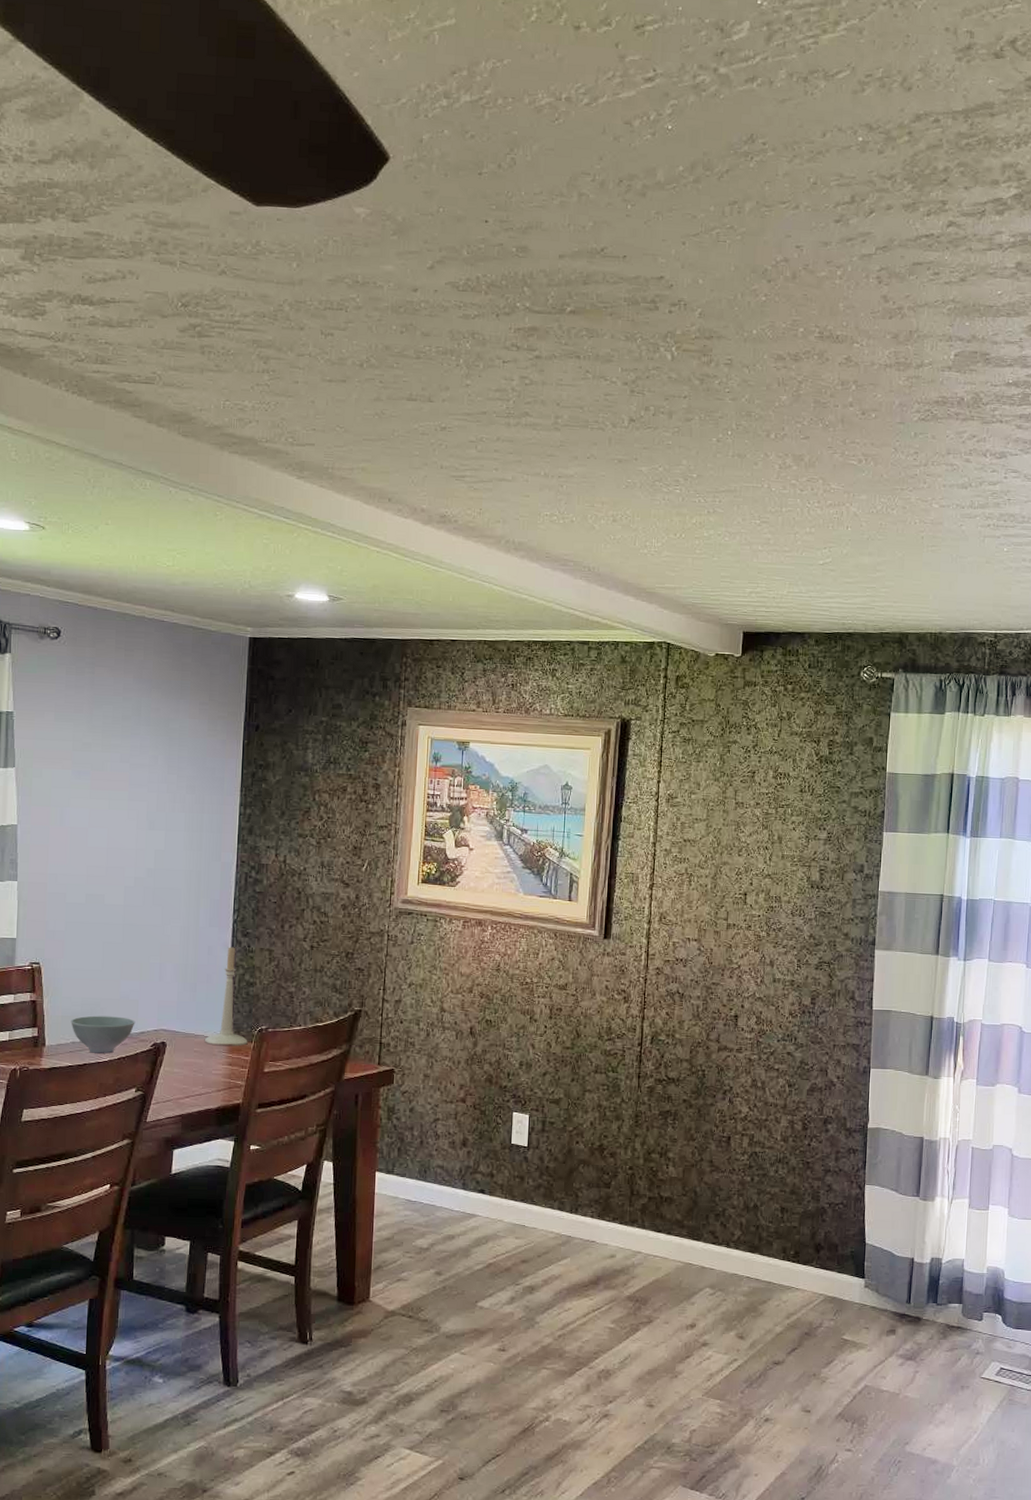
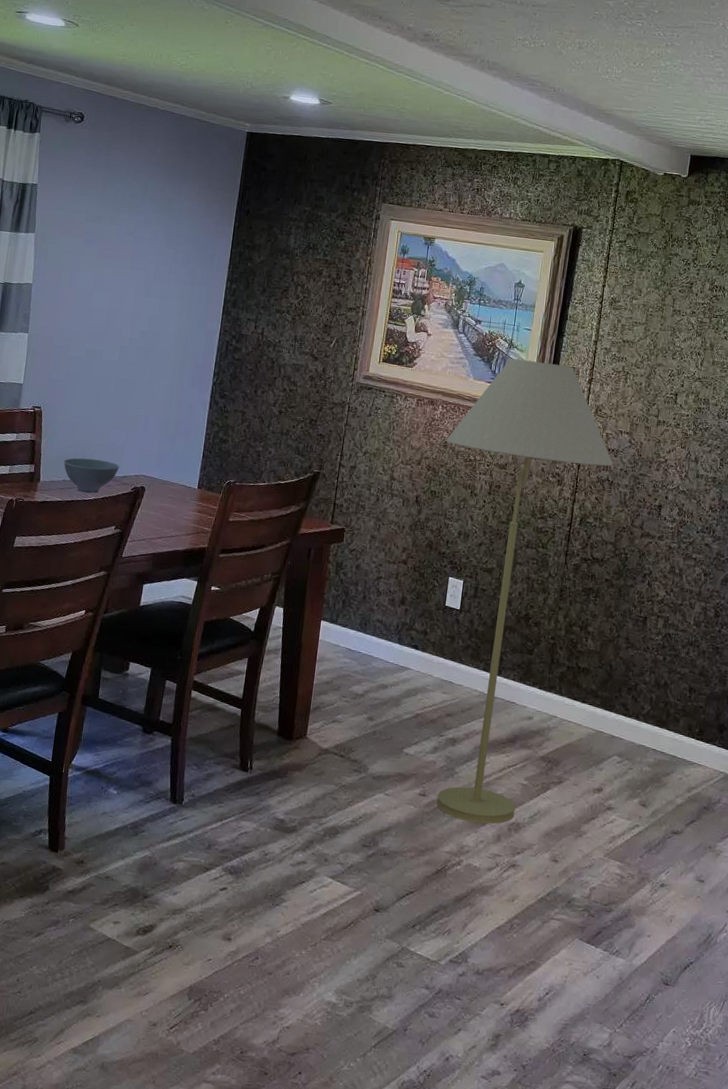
candlestick: present [204,947,248,1047] -> none [178,406,217,496]
floor lamp: none [498,868,683,1374] -> present [436,358,614,824]

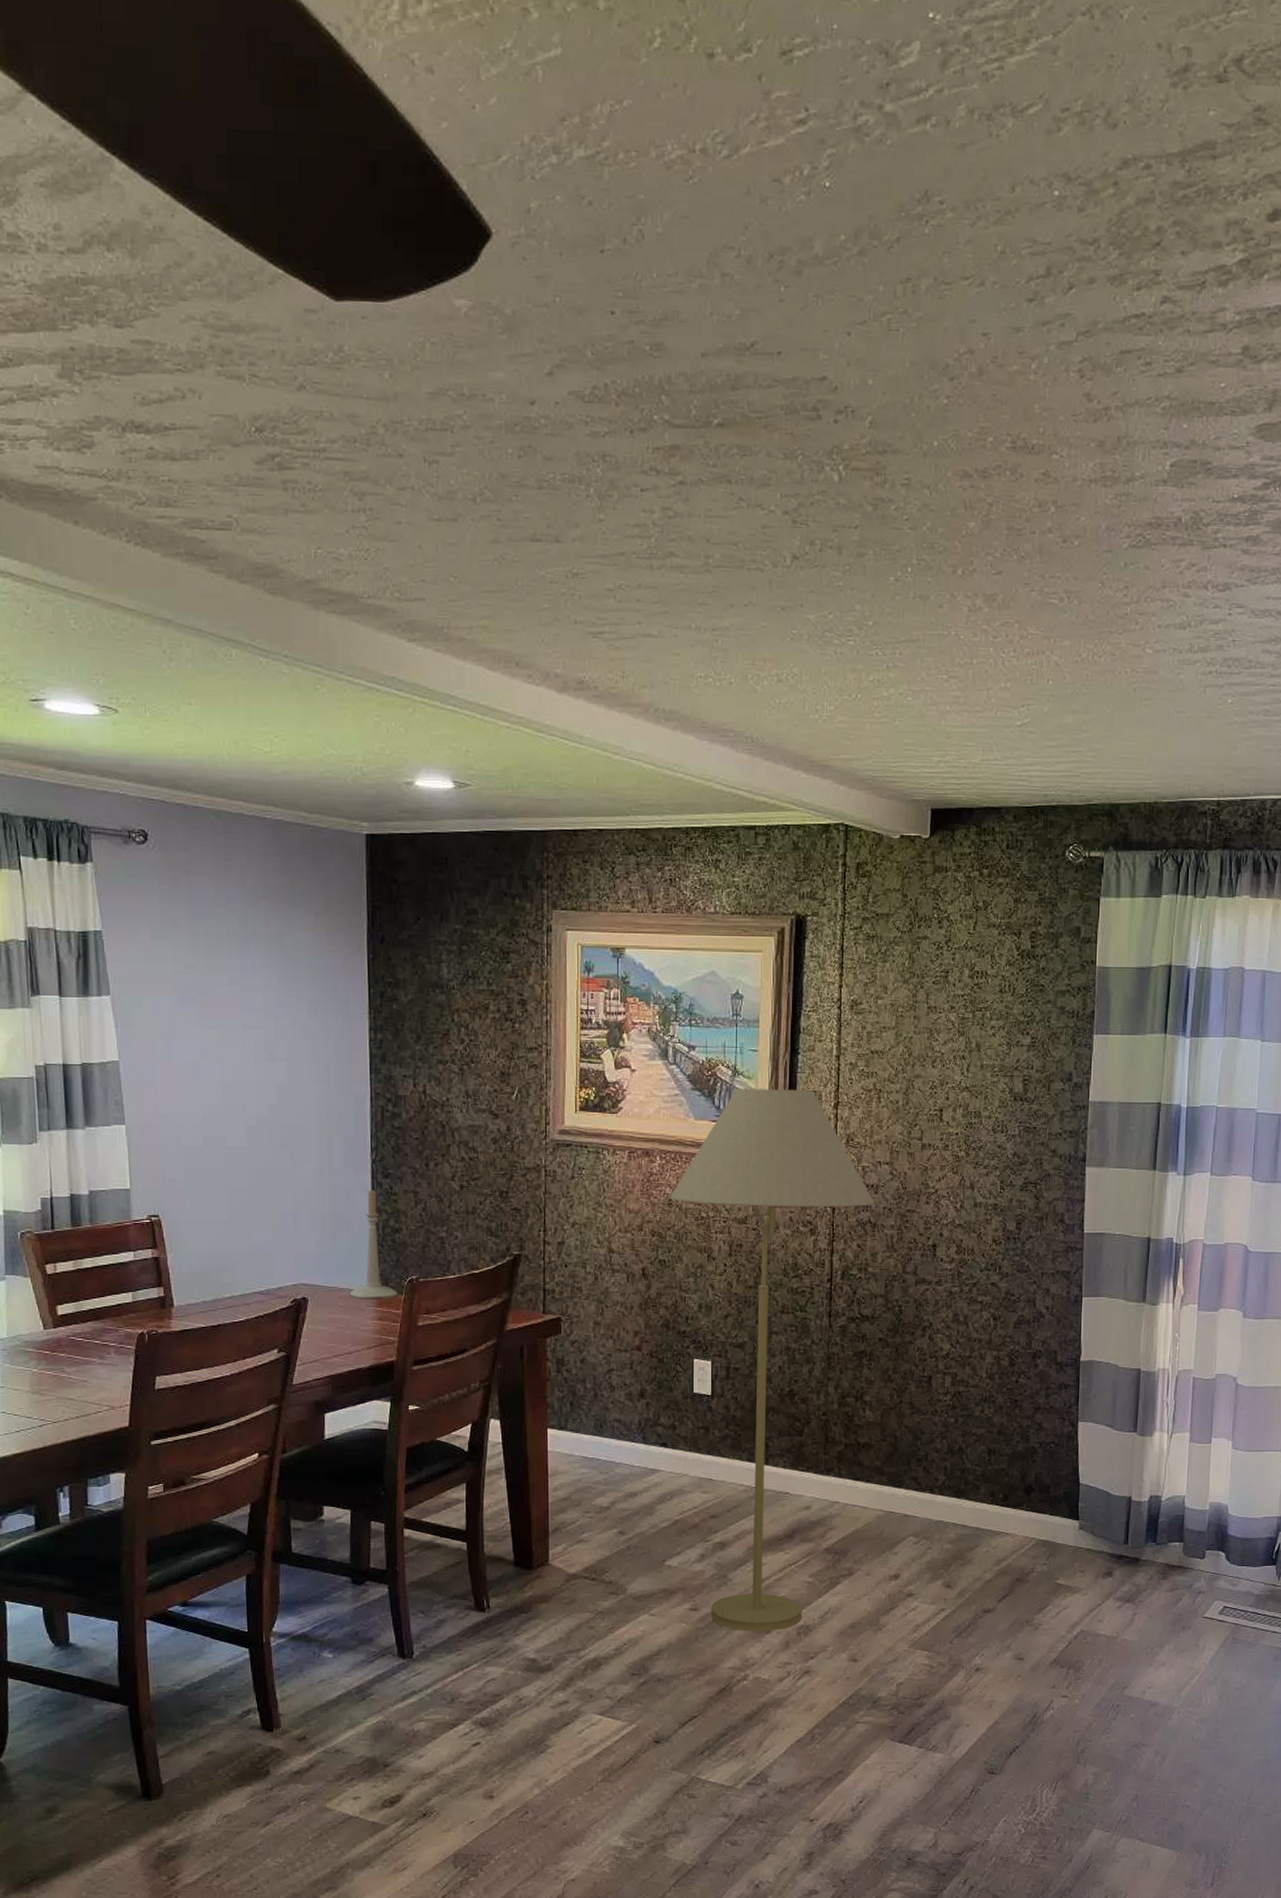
bowl: present [63,458,120,493] -> none [199,1271,272,1313]
candlestick: none [178,406,217,496] -> present [349,1190,398,1299]

